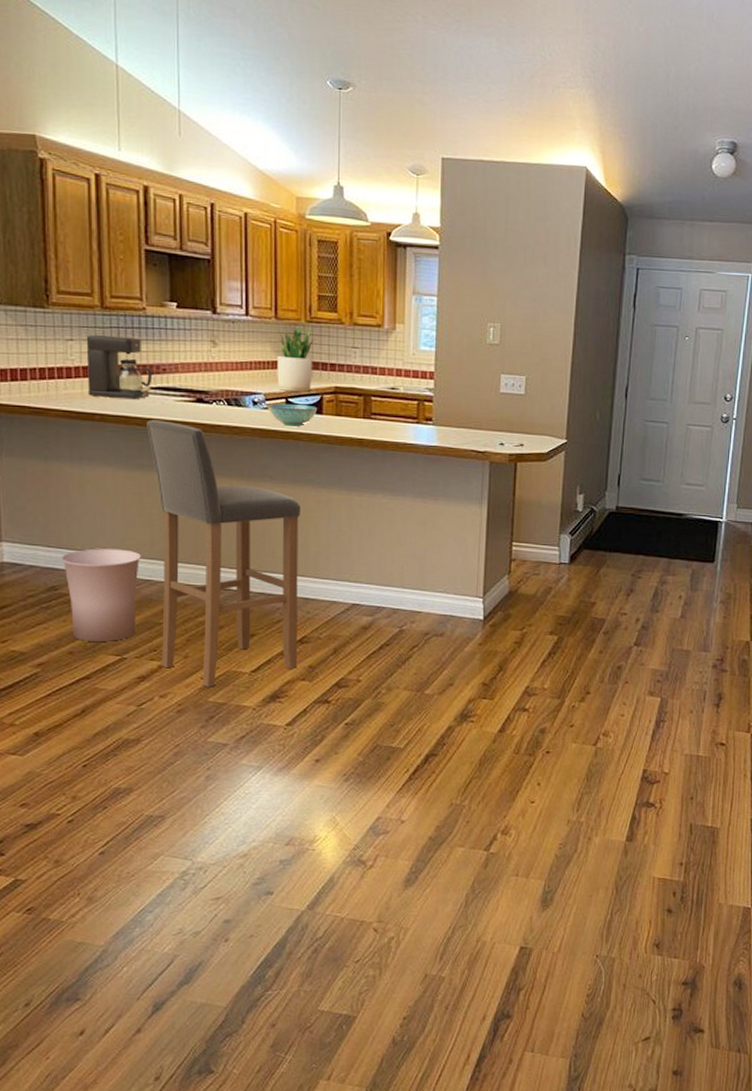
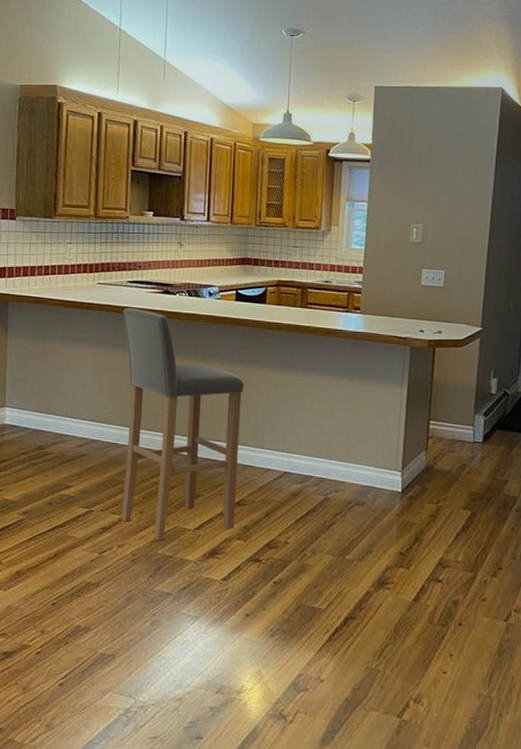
waste bin: present [61,548,141,641] -> none [48,415,111,496]
coffee maker: present [86,335,153,400] -> none [79,239,131,291]
bowl: present [268,403,318,428] -> none [221,294,262,315]
planter: present [277,324,313,392] -> none [230,227,261,285]

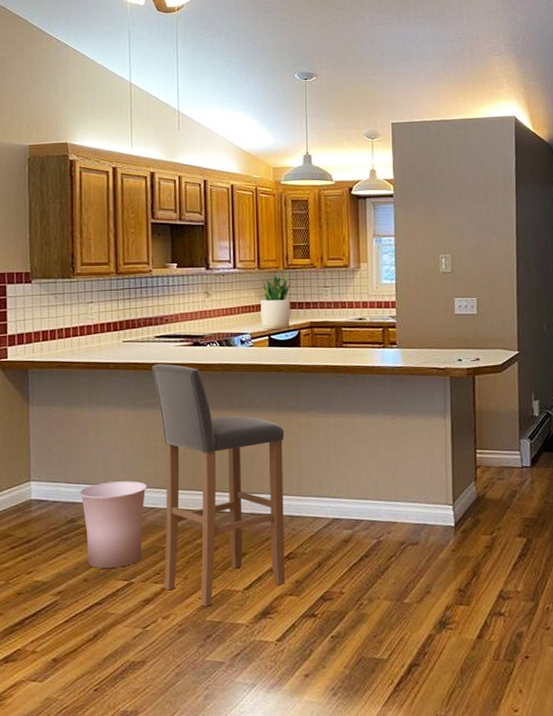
waste bin: none [48,415,111,496] -> present [79,481,147,568]
planter: none [230,227,261,285] -> present [260,271,291,329]

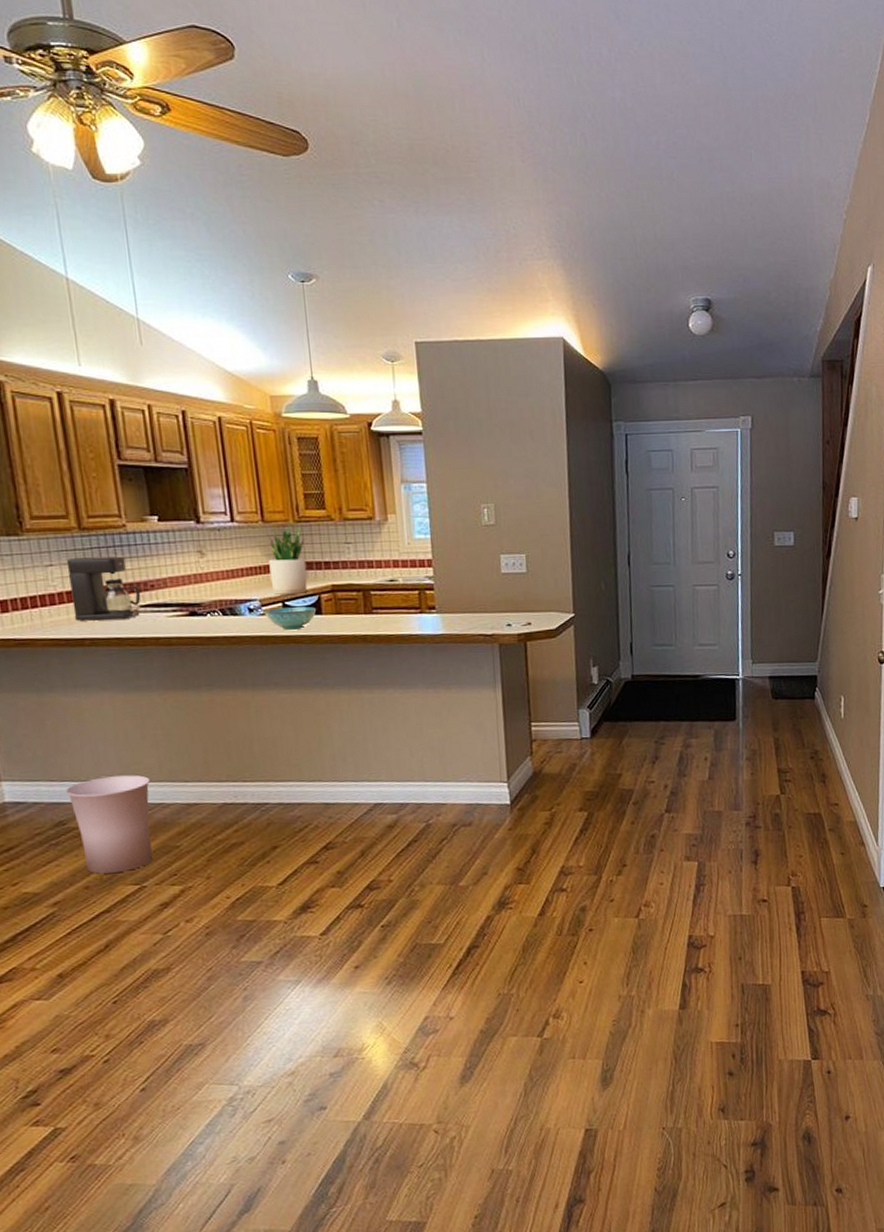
coffee maker: none [103,295,157,348] -> present [66,556,141,621]
bar stool: present [152,364,285,607] -> none [140,638,325,906]
bowl: none [254,340,296,361] -> present [265,606,317,631]

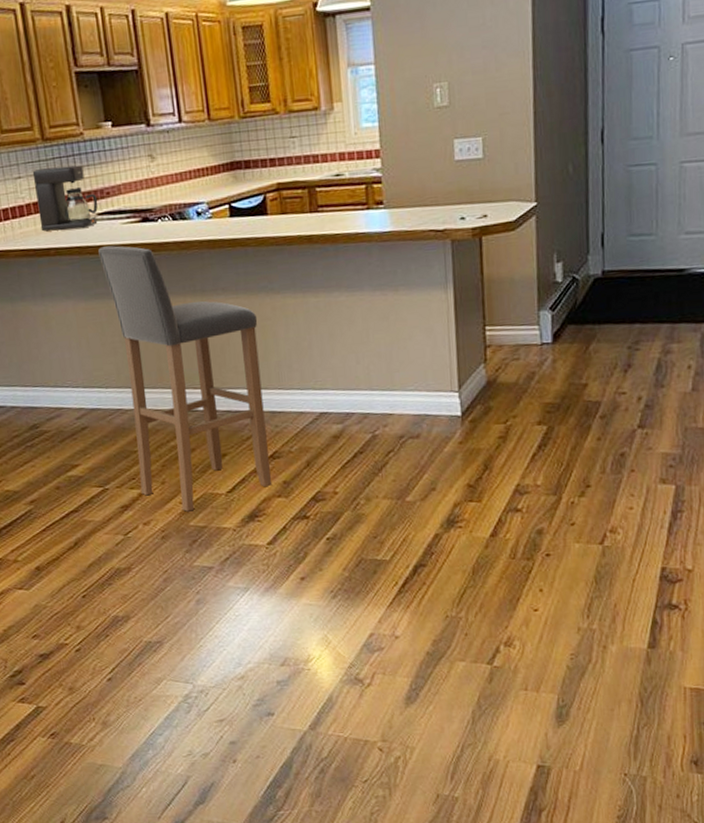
waste bin: present [65,775,153,874] -> none [37,381,113,476]
bar stool: none [140,638,325,906] -> present [98,245,271,512]
bowl: present [265,606,317,631] -> none [212,207,262,234]
planter: present [267,524,308,595] -> none [214,121,253,196]

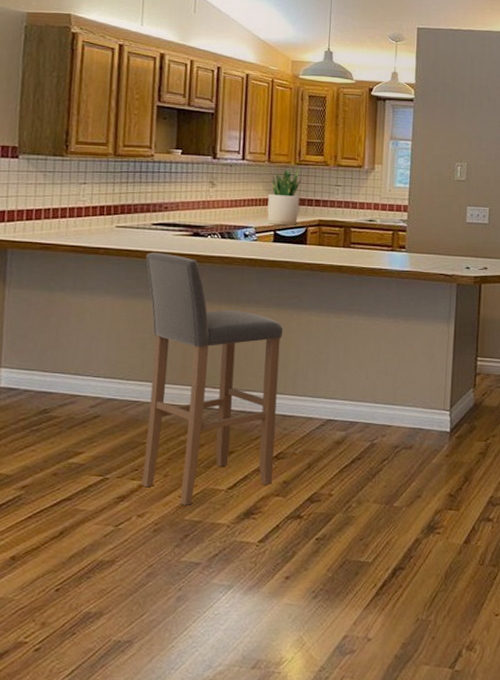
coffee maker: present [32,165,98,232] -> none [95,179,156,235]
planter: none [214,121,253,196] -> present [267,166,301,225]

